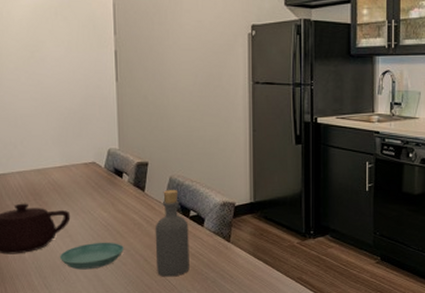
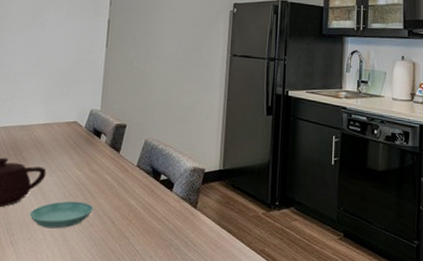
bottle: present [155,190,190,277] -> none [122,153,158,242]

